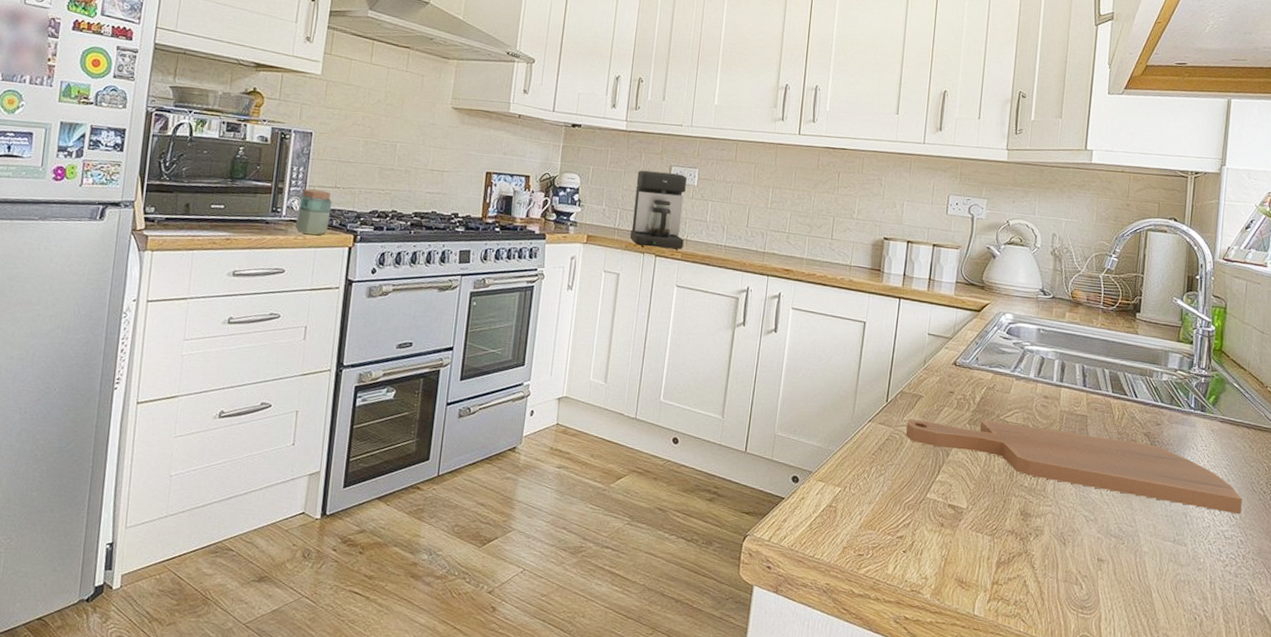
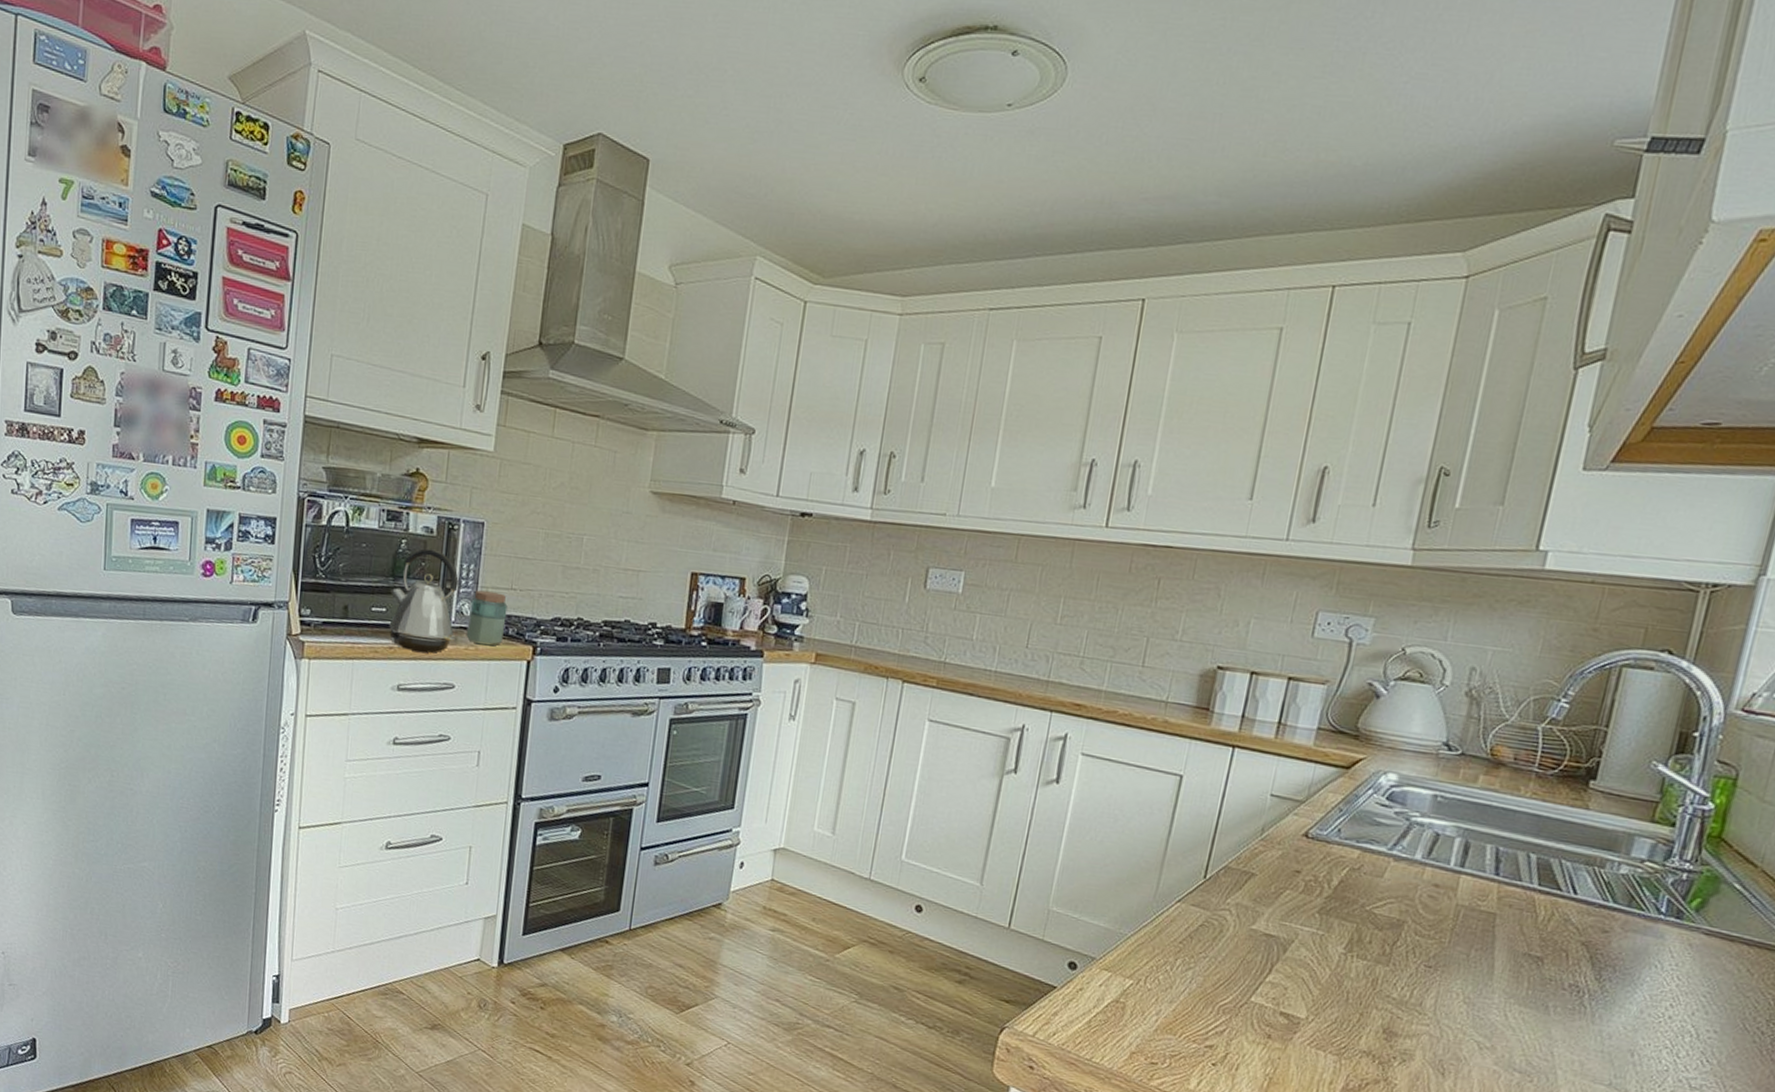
kettle: none [226,154,290,243] -> present [389,548,459,653]
coffee maker: present [629,170,687,250] -> none [870,572,949,675]
cutting board: present [905,419,1242,515] -> none [1227,901,1725,1060]

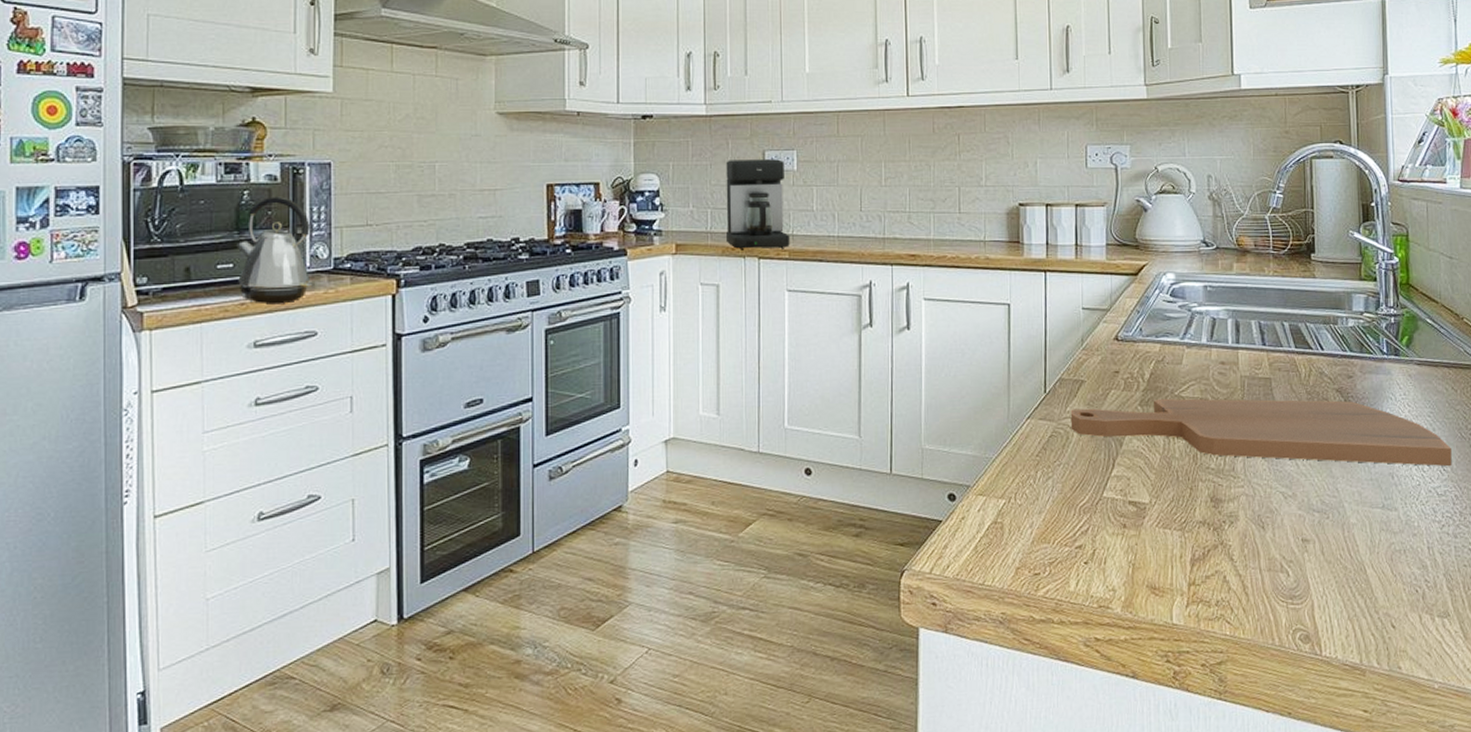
peanut butter: present [466,590,508,646] -> none [324,231,365,286]
coffee maker: none [870,572,949,675] -> present [725,159,790,249]
cutting board: none [1227,901,1725,1060] -> present [1070,398,1452,467]

